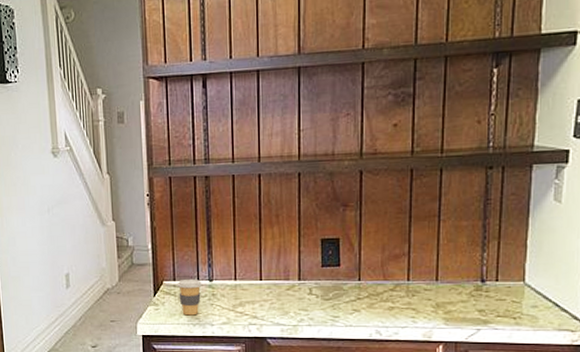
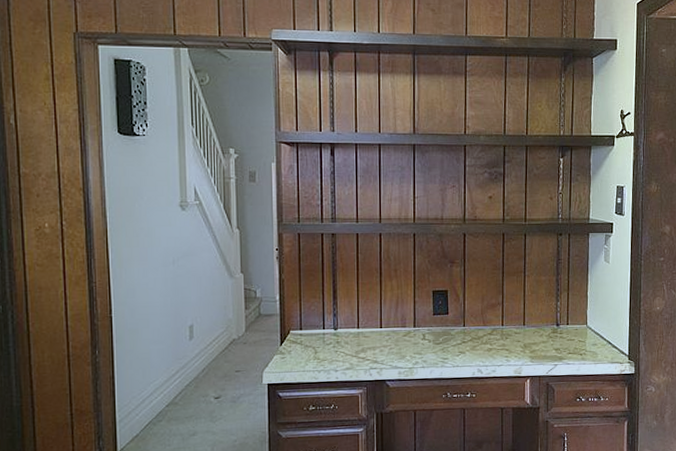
coffee cup: present [177,280,202,316] -> none [303,328,327,363]

